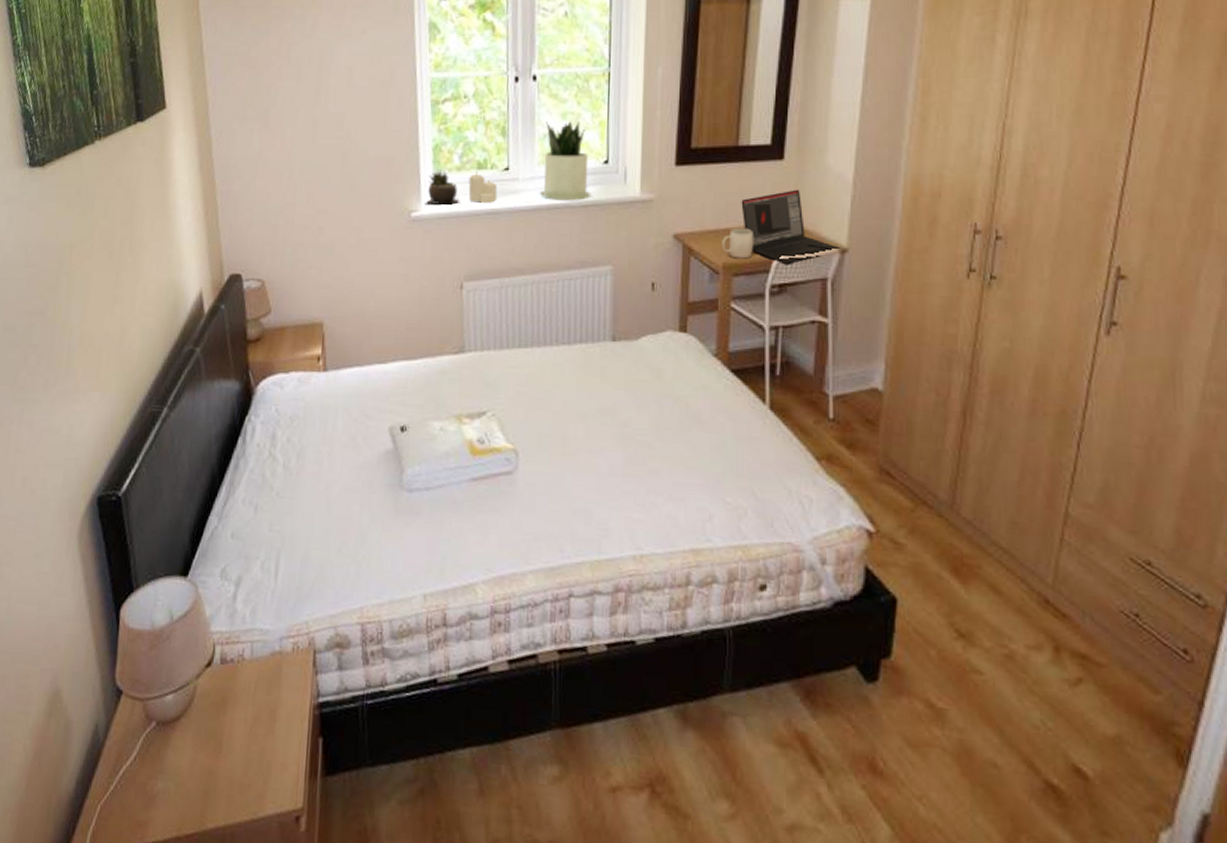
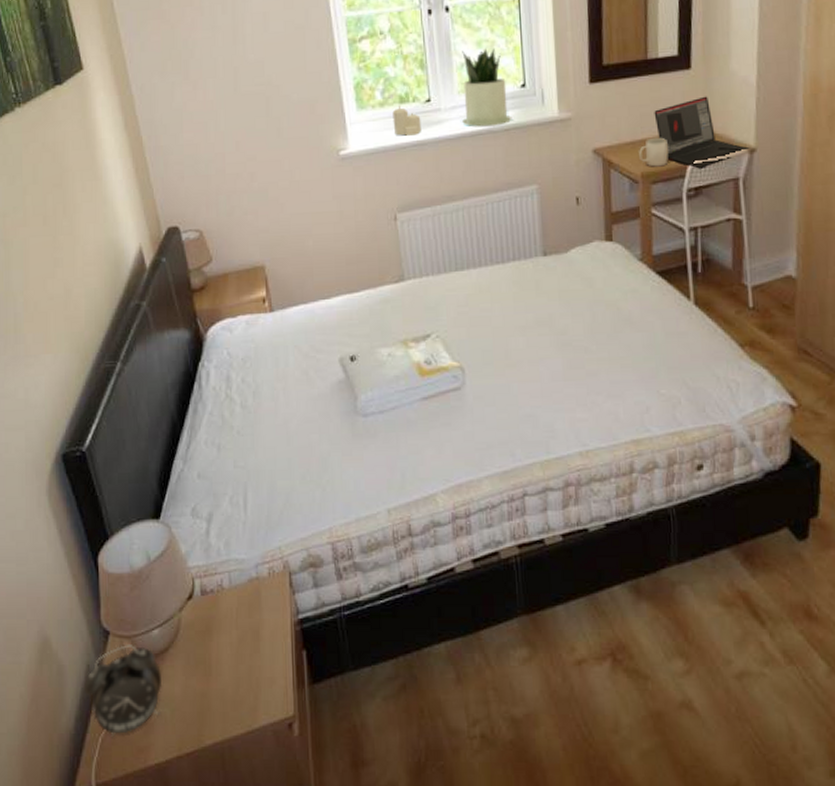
alarm clock: none [88,707,170,806] -> present [83,645,161,737]
succulent plant: present [425,170,459,206] -> none [352,107,385,142]

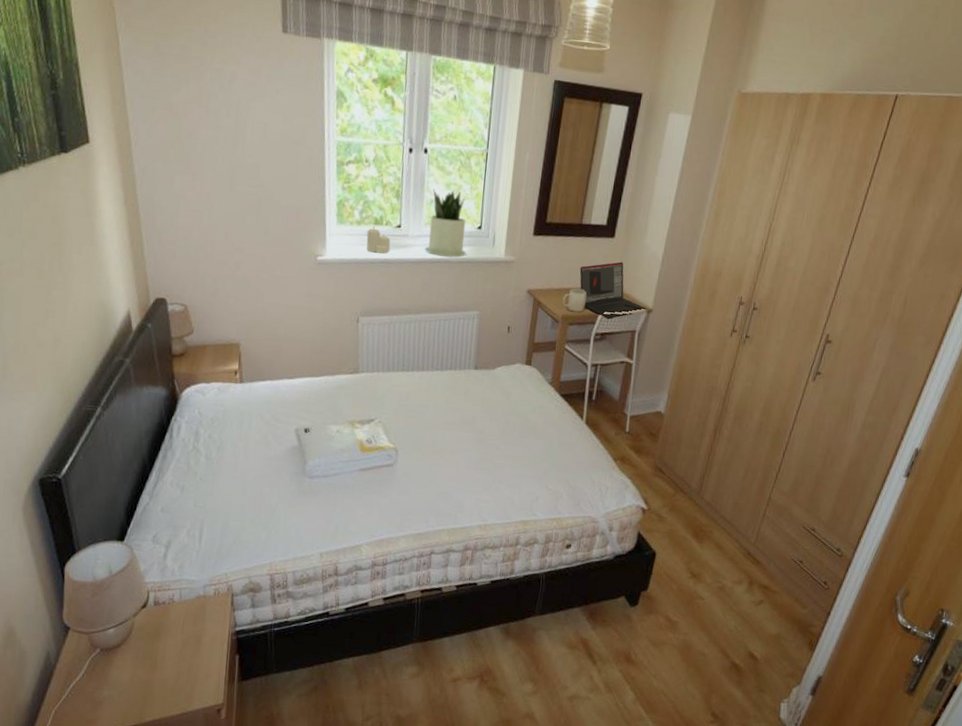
alarm clock: present [83,645,161,737] -> none [42,639,113,710]

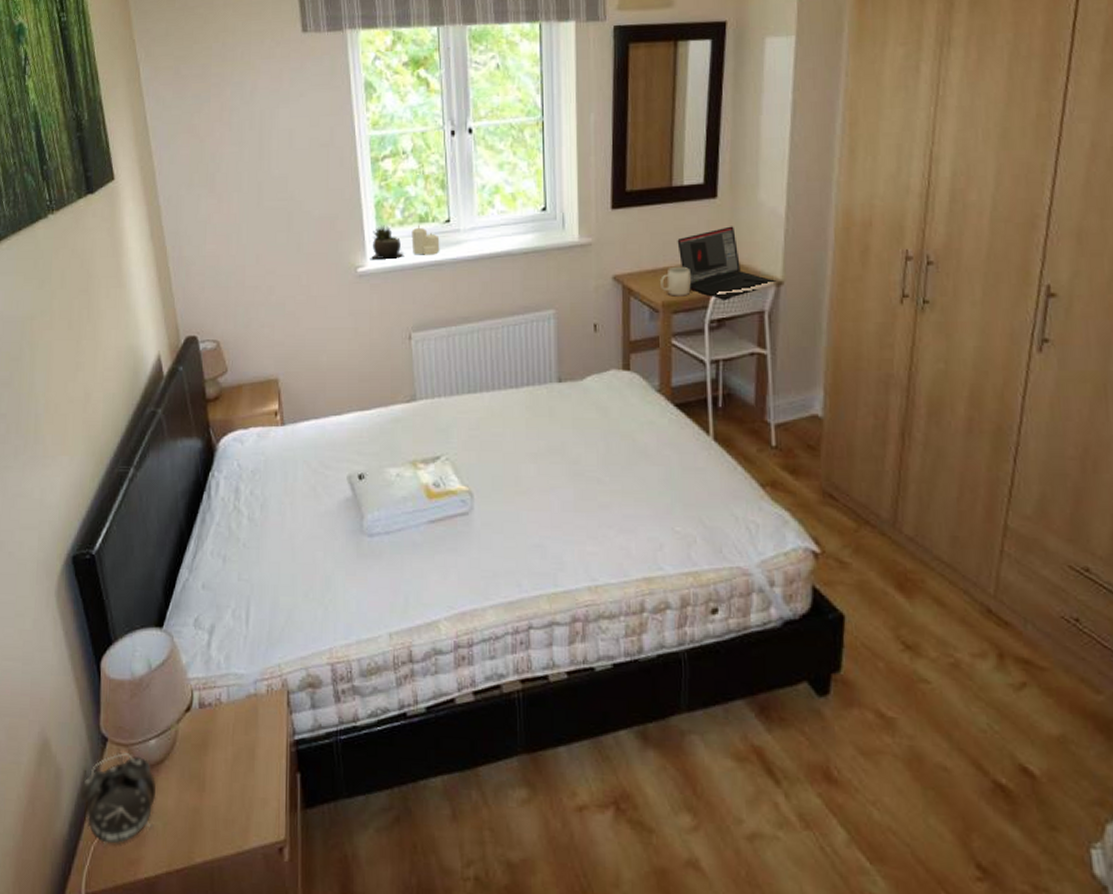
alarm clock: none [42,639,113,710] -> present [79,753,156,846]
succulent plant: none [329,222,358,254] -> present [370,225,403,260]
planter: present [424,189,467,259] -> none [480,170,532,250]

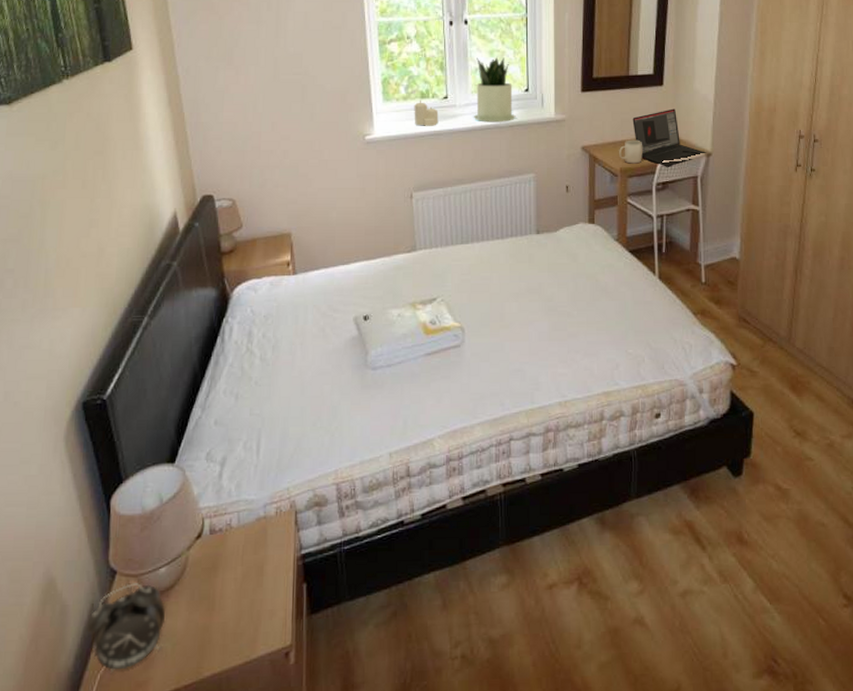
succulent plant: present [370,225,403,260] -> none [377,99,407,130]
planter: none [480,170,532,250] -> present [473,56,516,124]

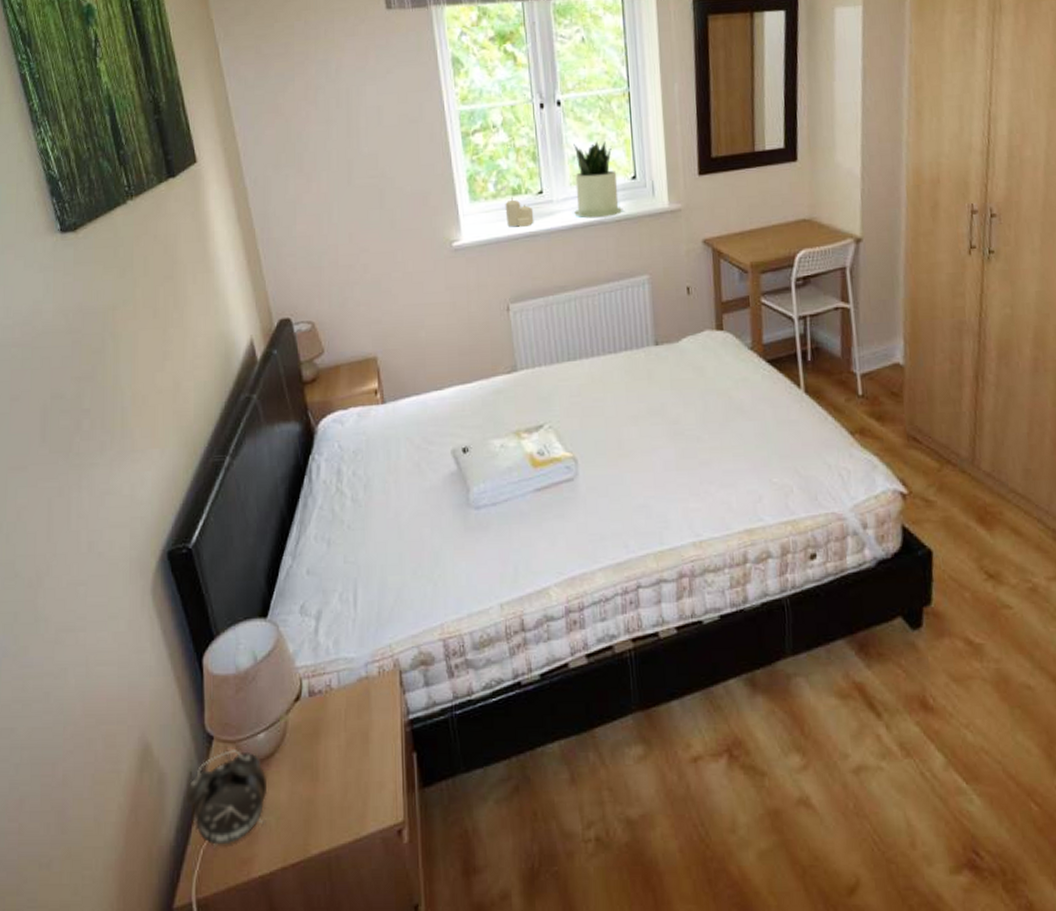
mug: present [619,139,642,164] -> none [748,228,777,257]
laptop: present [632,108,707,167] -> none [762,187,856,259]

